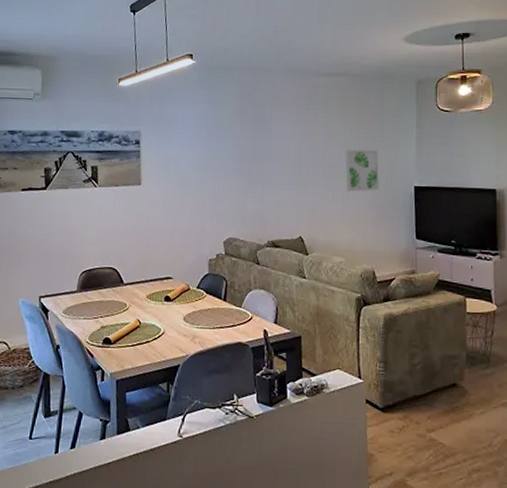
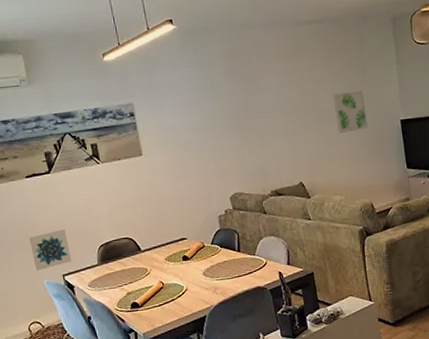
wall art: none [13,248,52,289] -> present [30,229,72,271]

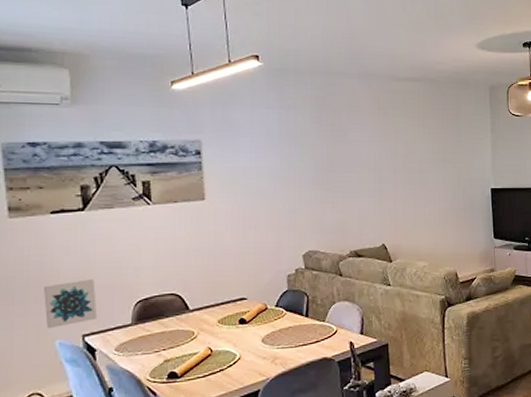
wall art: present [332,90,369,134] -> none [424,154,459,197]

